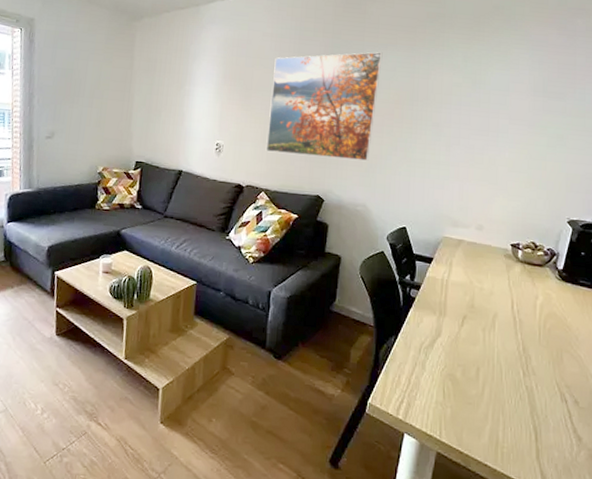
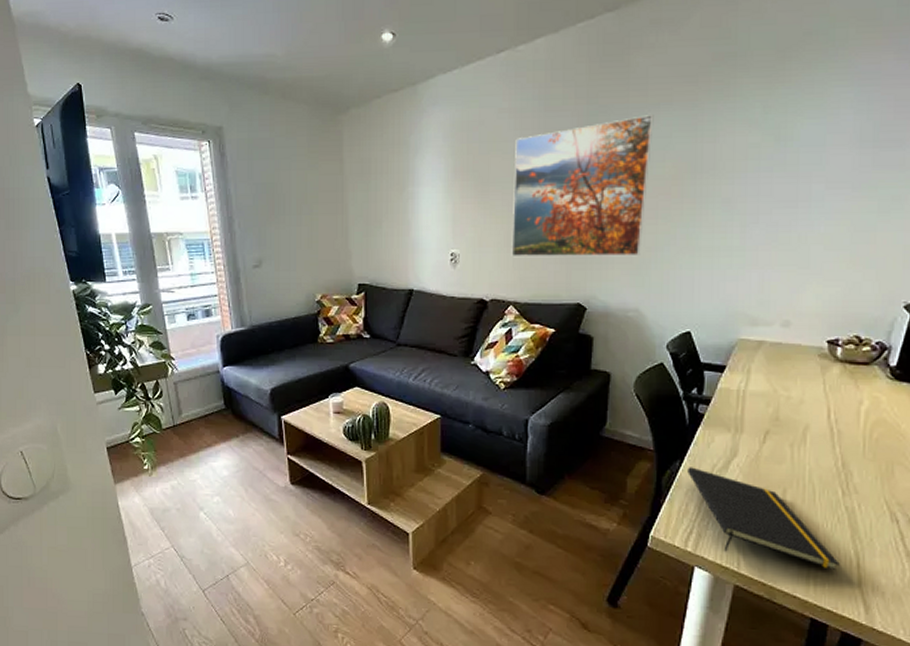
notepad: none [401,343,522,444] -> present [688,467,840,571]

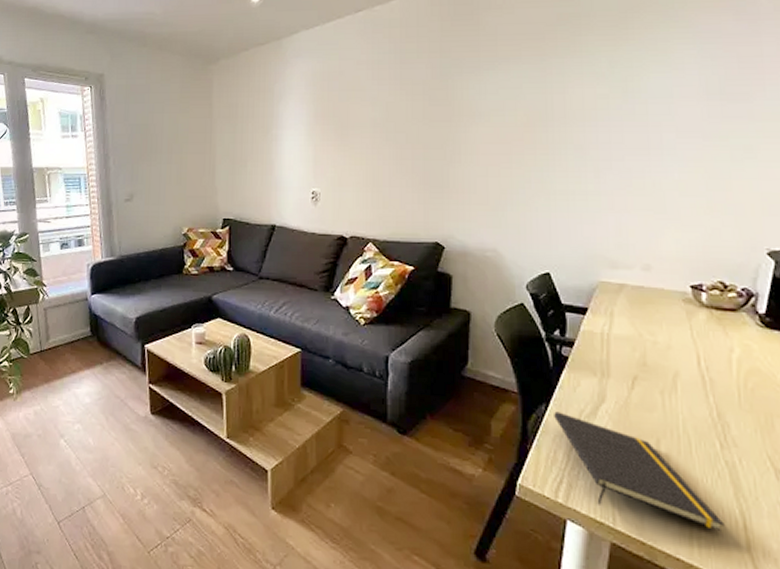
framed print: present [511,115,654,258] -> none [370,68,504,197]

